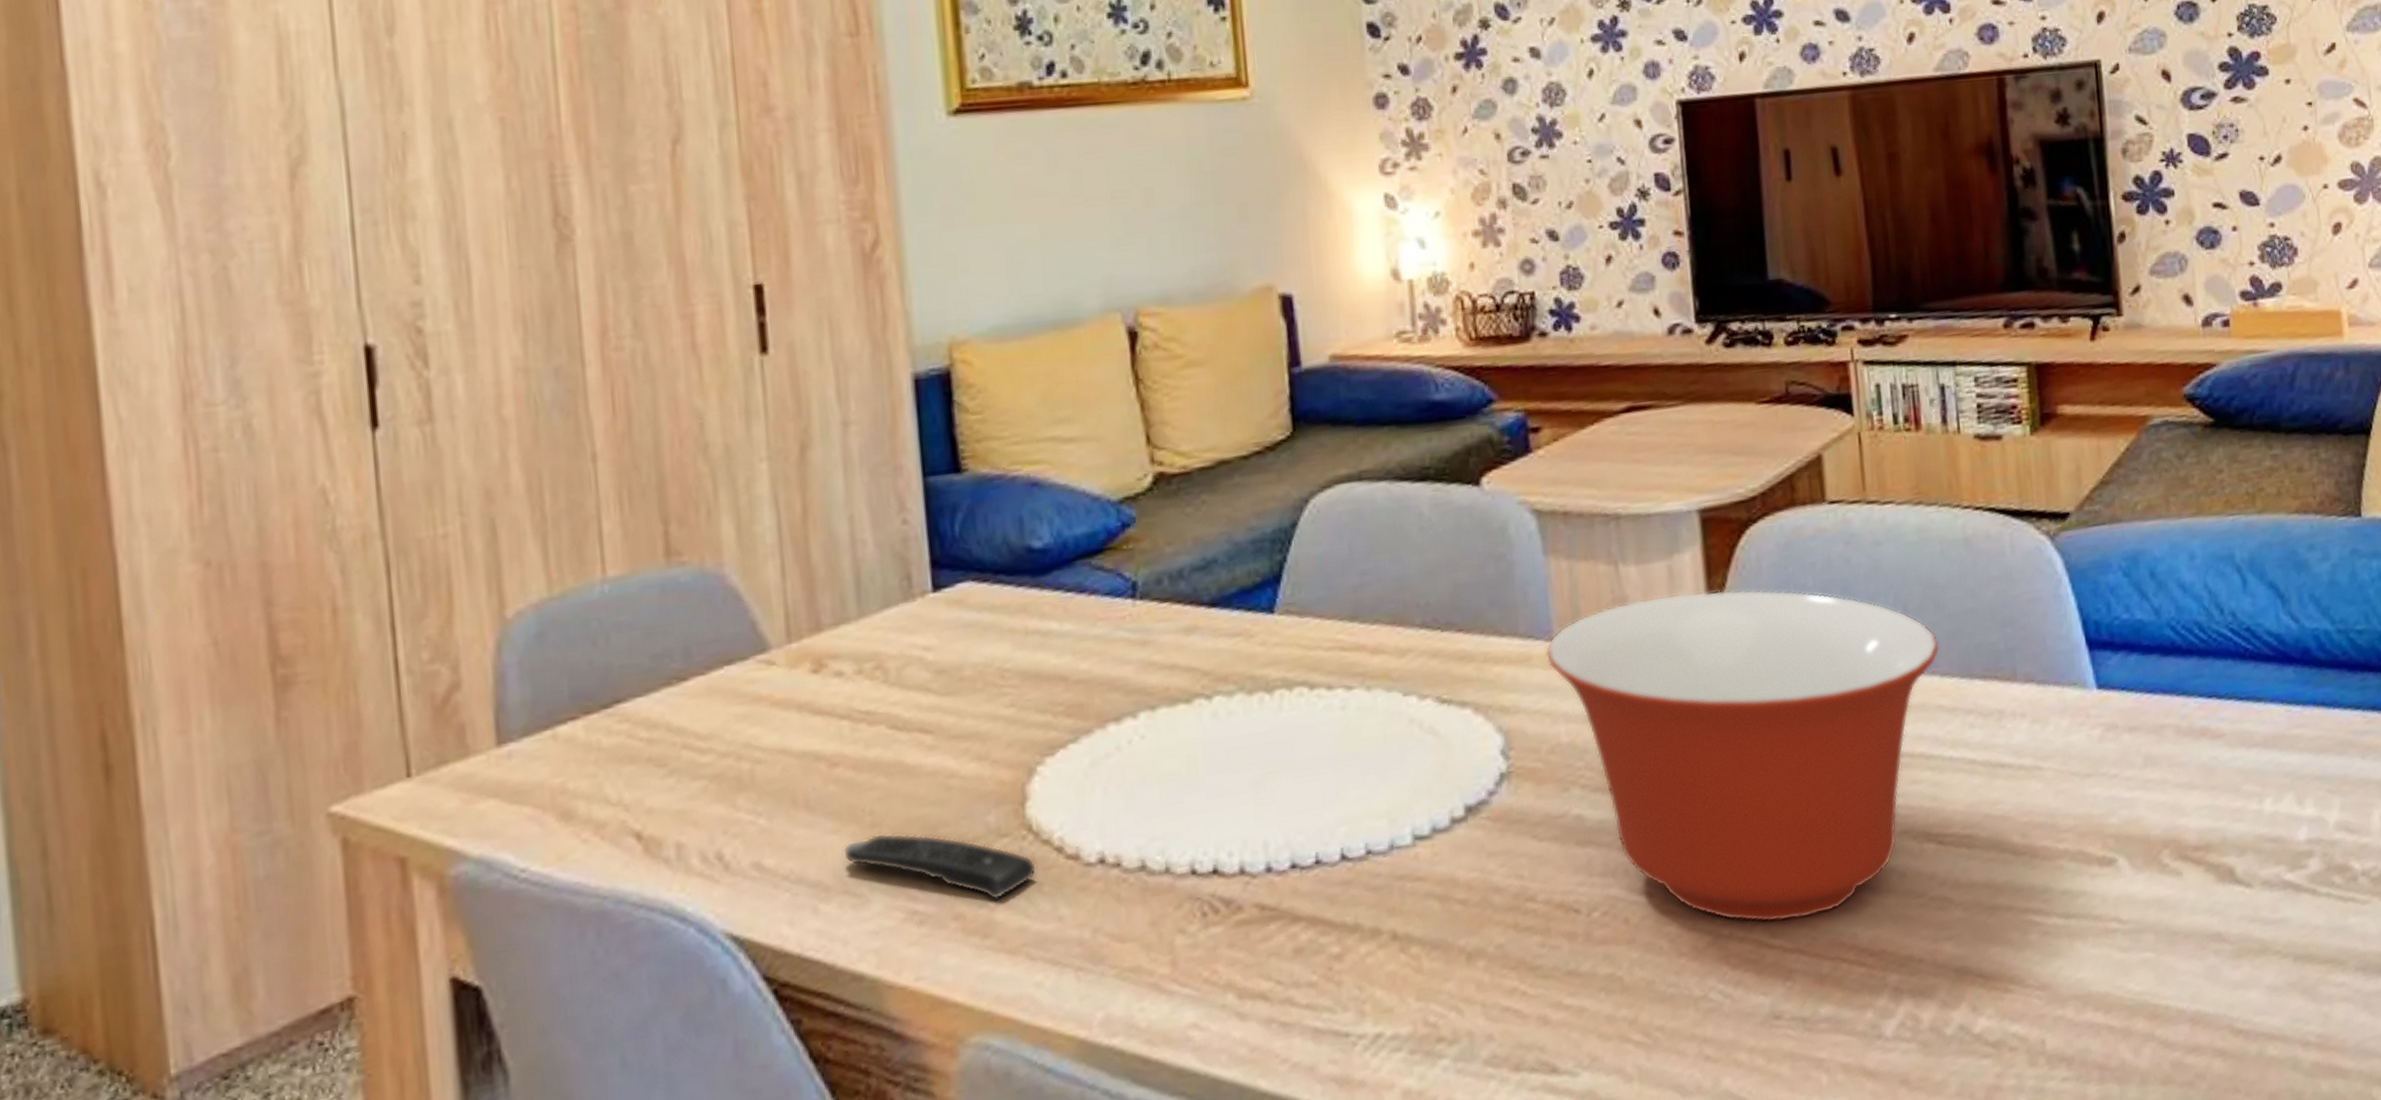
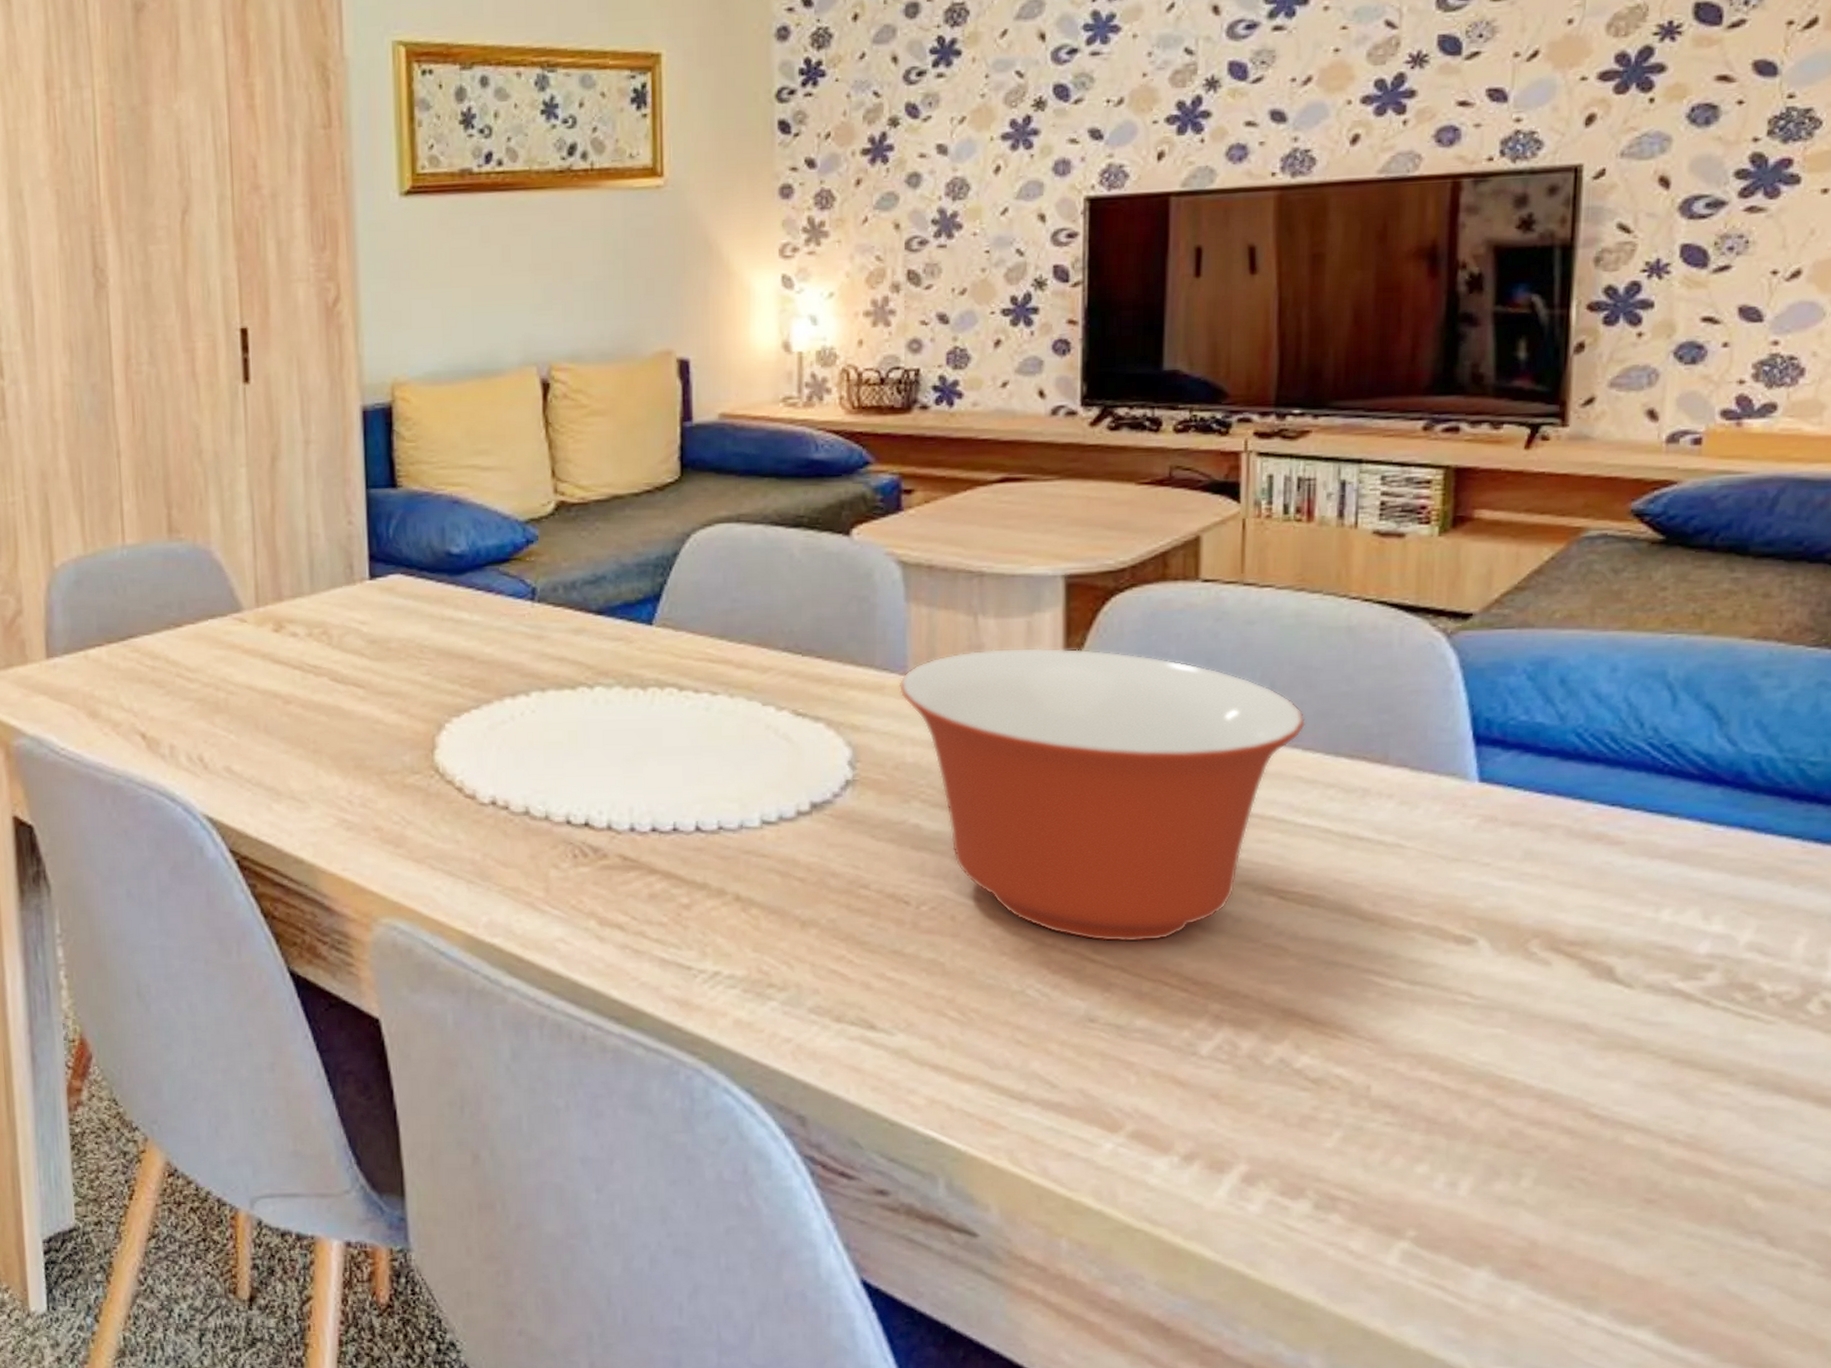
remote control: present [842,833,1036,901] -> none [291,758,440,821]

